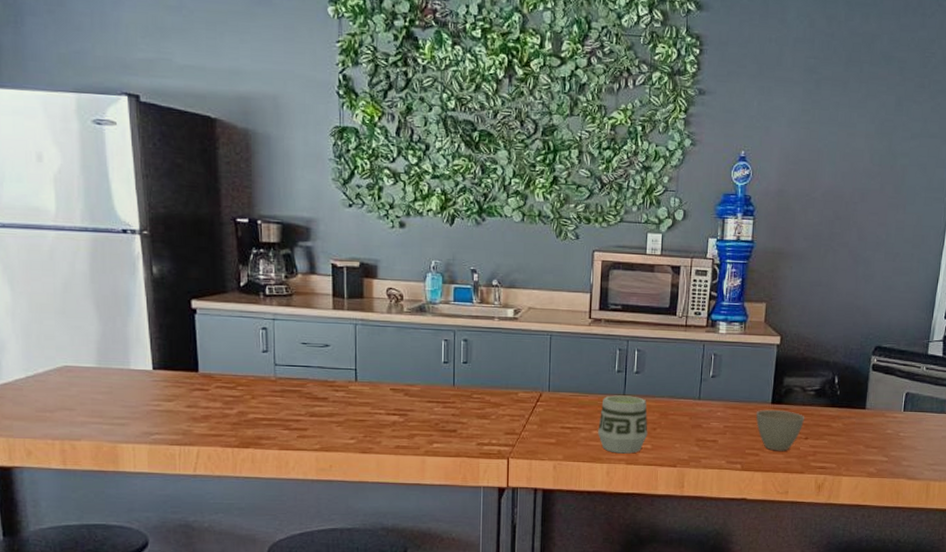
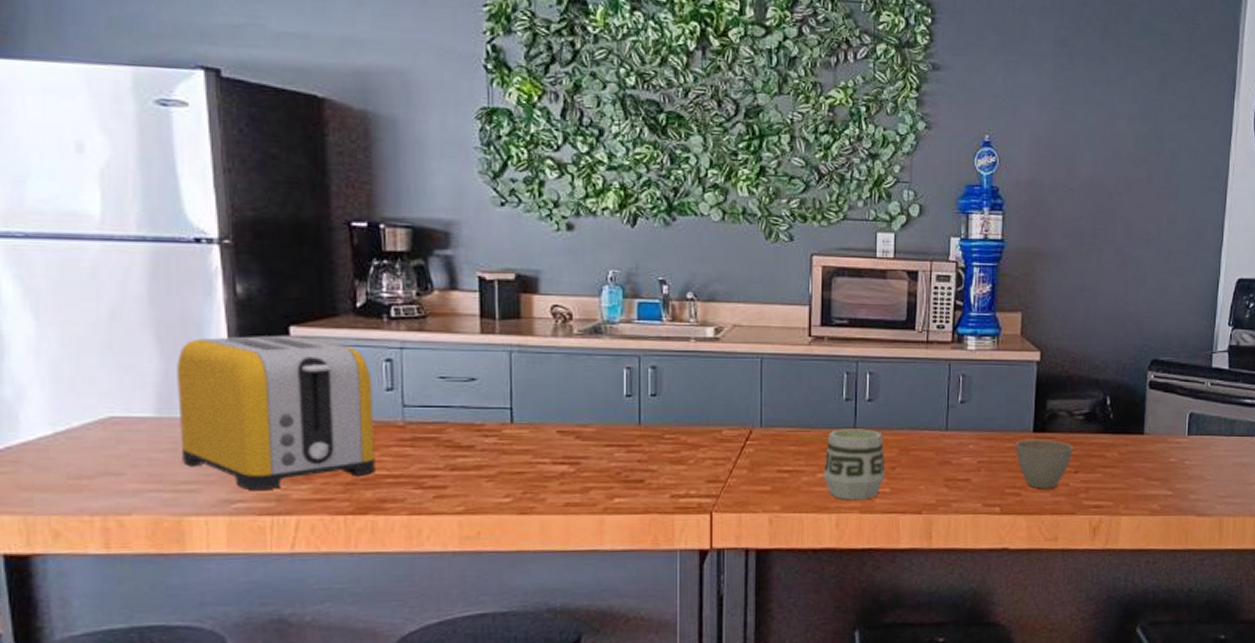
toaster: none [111,306,254,426] -> present [177,334,375,490]

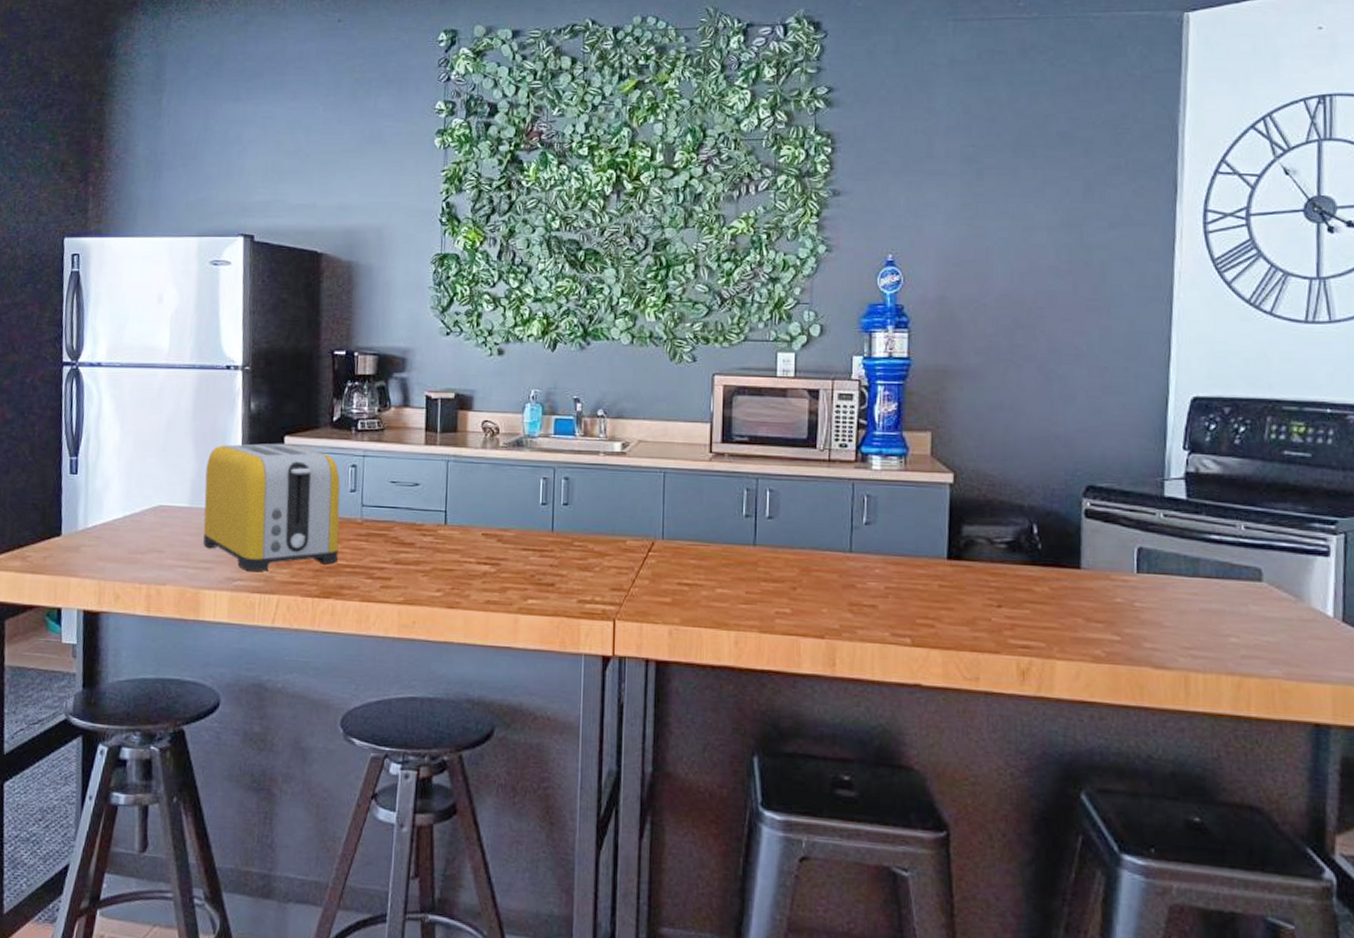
cup: present [824,429,885,500] -> none [723,545,786,619]
cup: present [1015,439,1074,489] -> none [927,566,996,623]

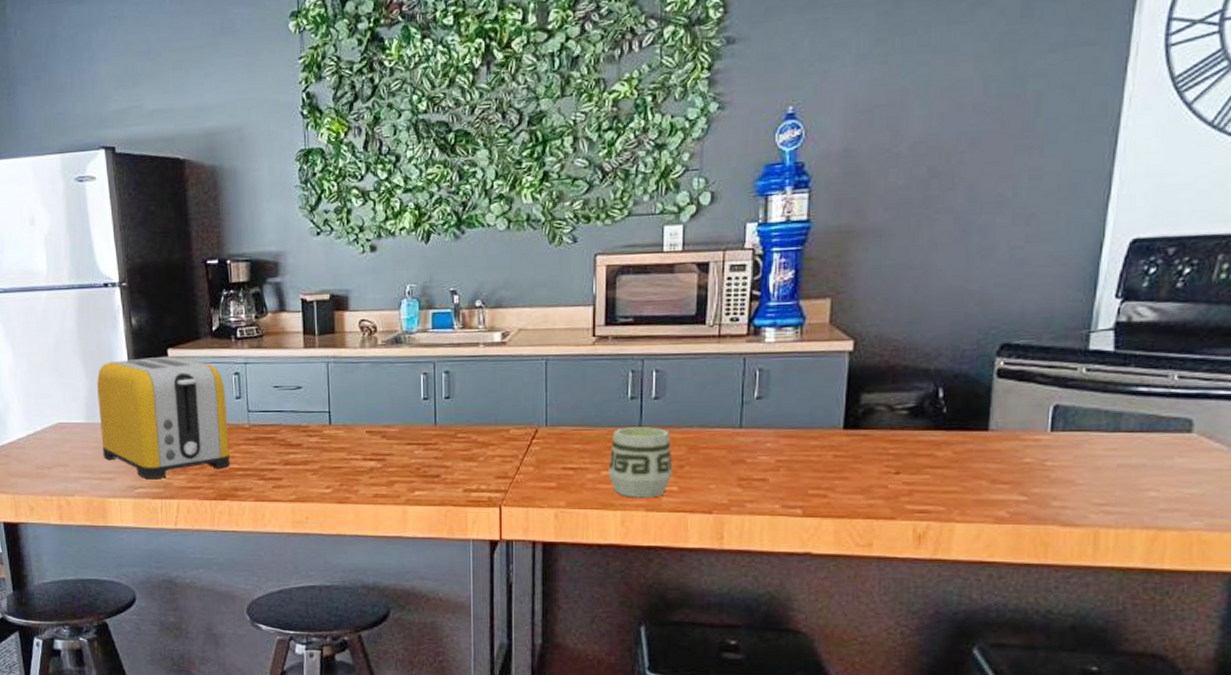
cup: none [723,545,786,619] -> present [609,427,673,498]

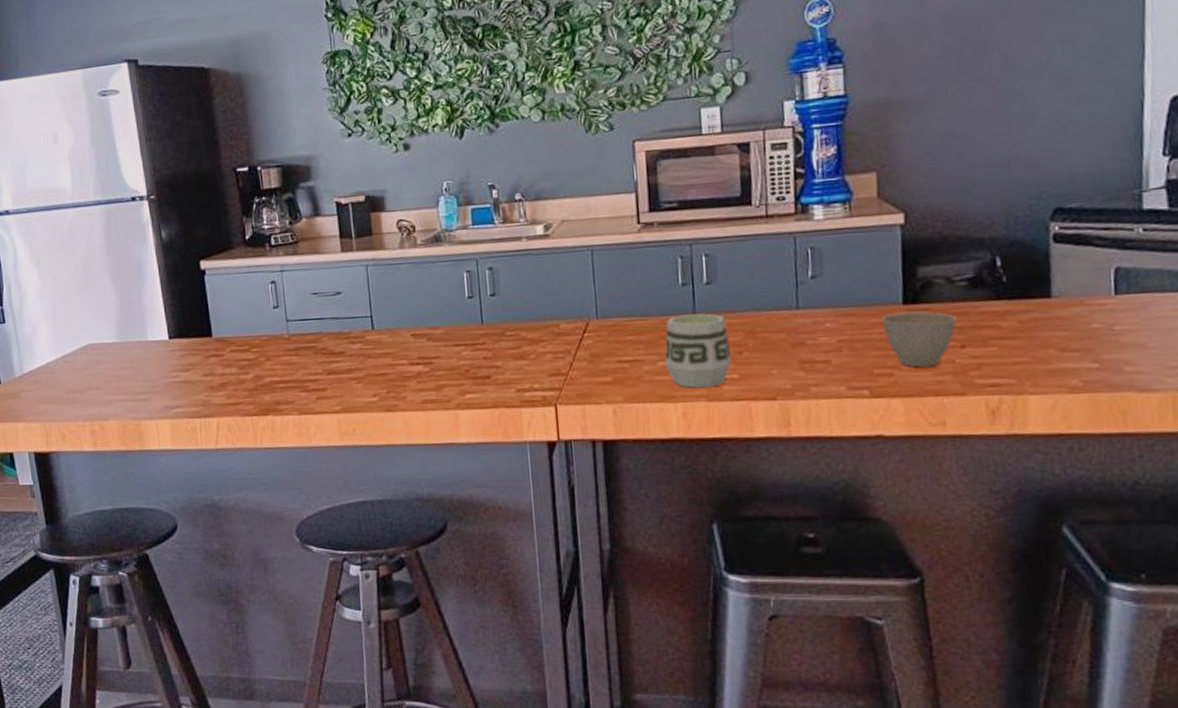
toaster: present [97,356,230,478] -> none [128,268,271,397]
cup: none [821,436,895,491] -> present [881,311,958,368]

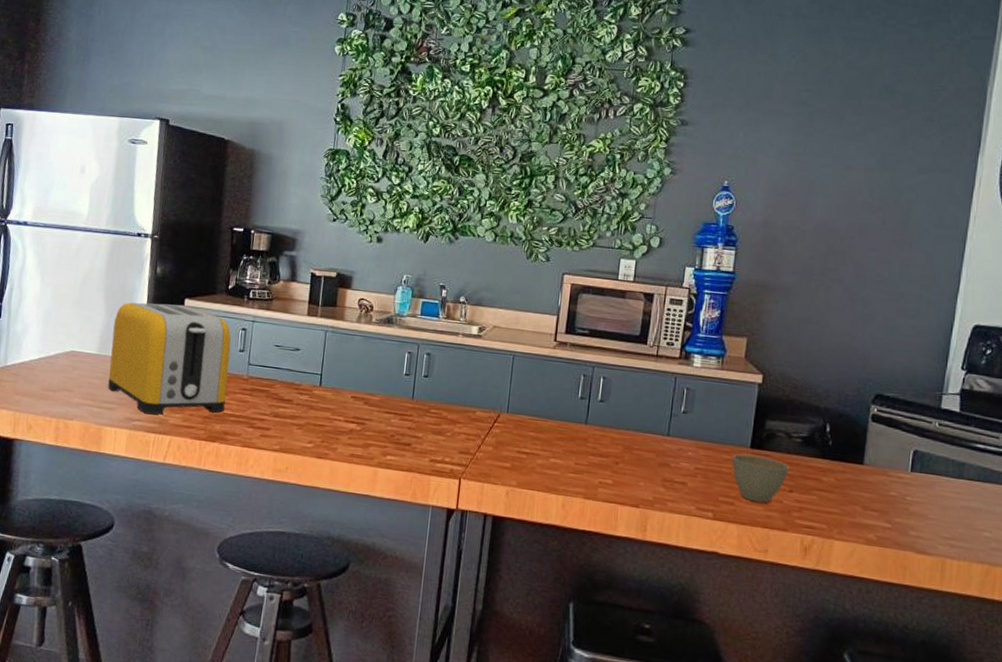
toaster: none [128,268,271,397] -> present [108,302,231,415]
cup: present [665,313,732,388] -> none [555,423,610,488]

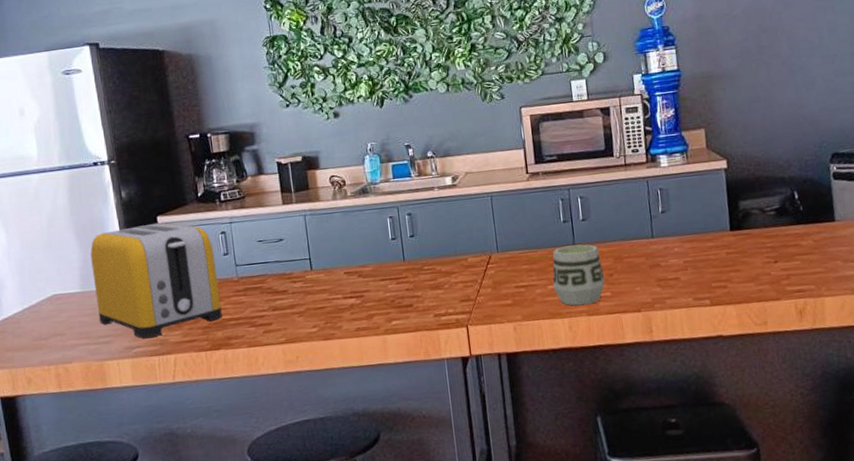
cup: none [555,423,610,488] -> present [552,244,605,306]
cup: present [732,454,790,503] -> none [715,235,770,280]

